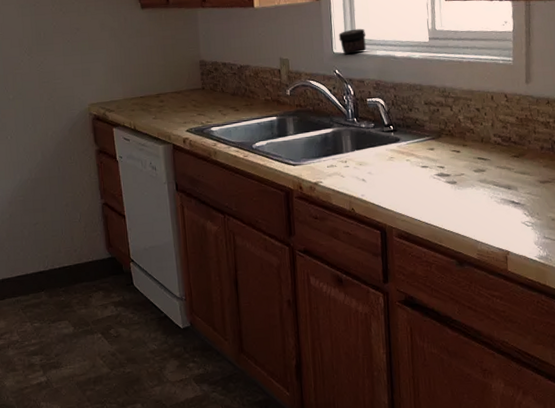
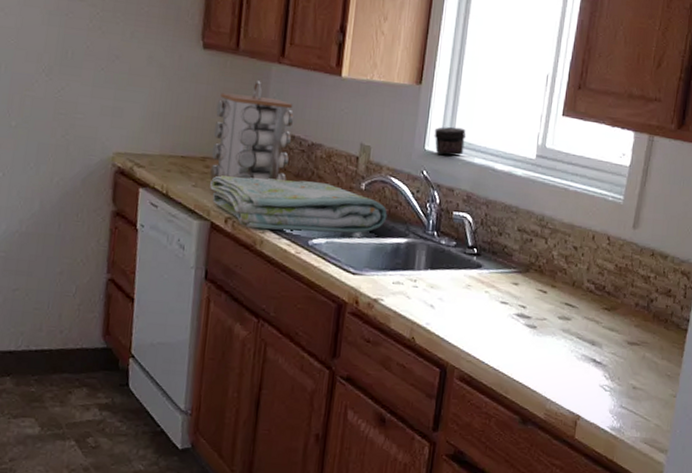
spice rack: none [160,25,226,111] -> present [209,80,294,182]
towel: none [166,96,313,144] -> present [209,175,387,234]

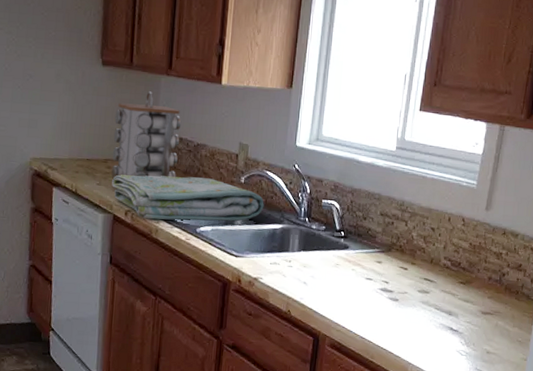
jar: present [434,126,467,157] -> none [304,124,333,151]

